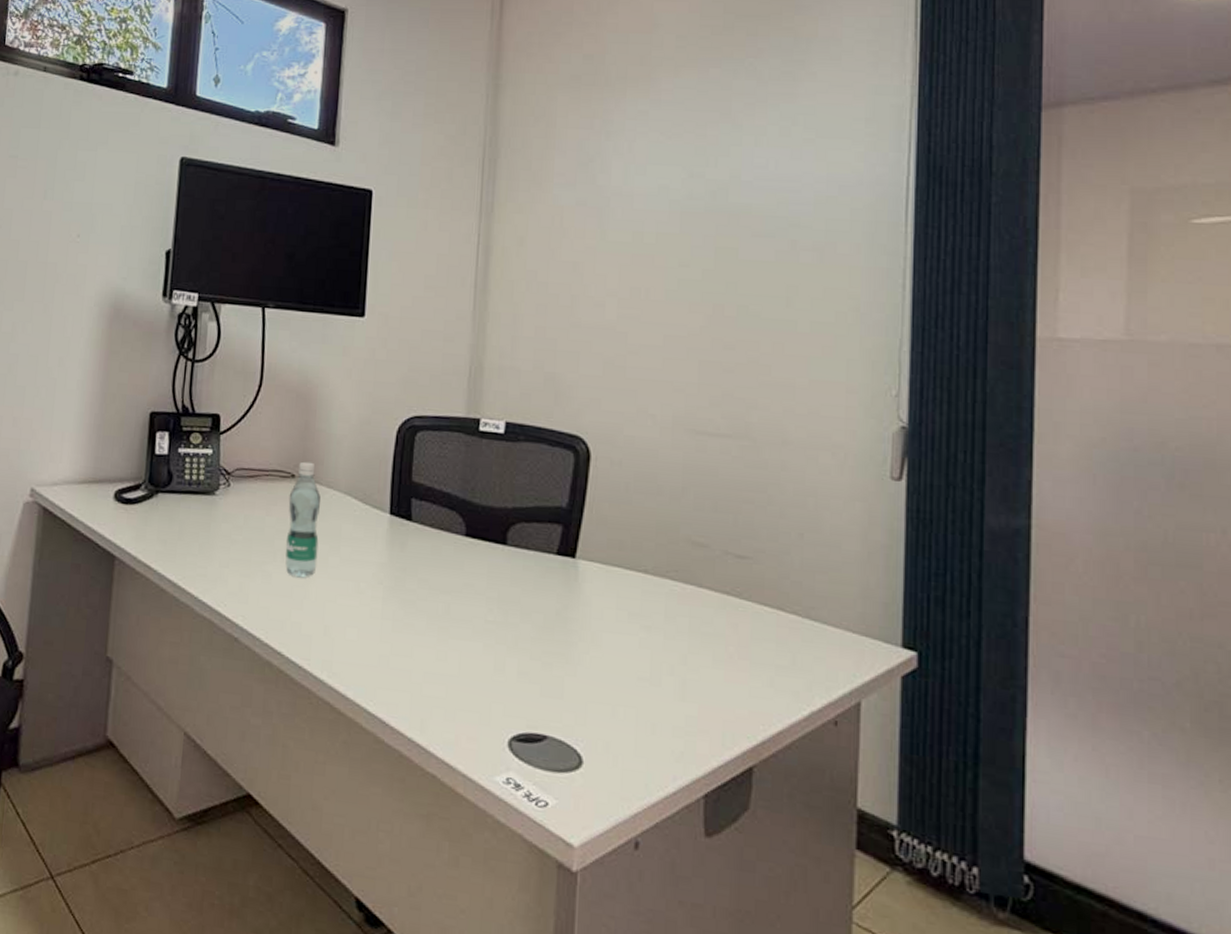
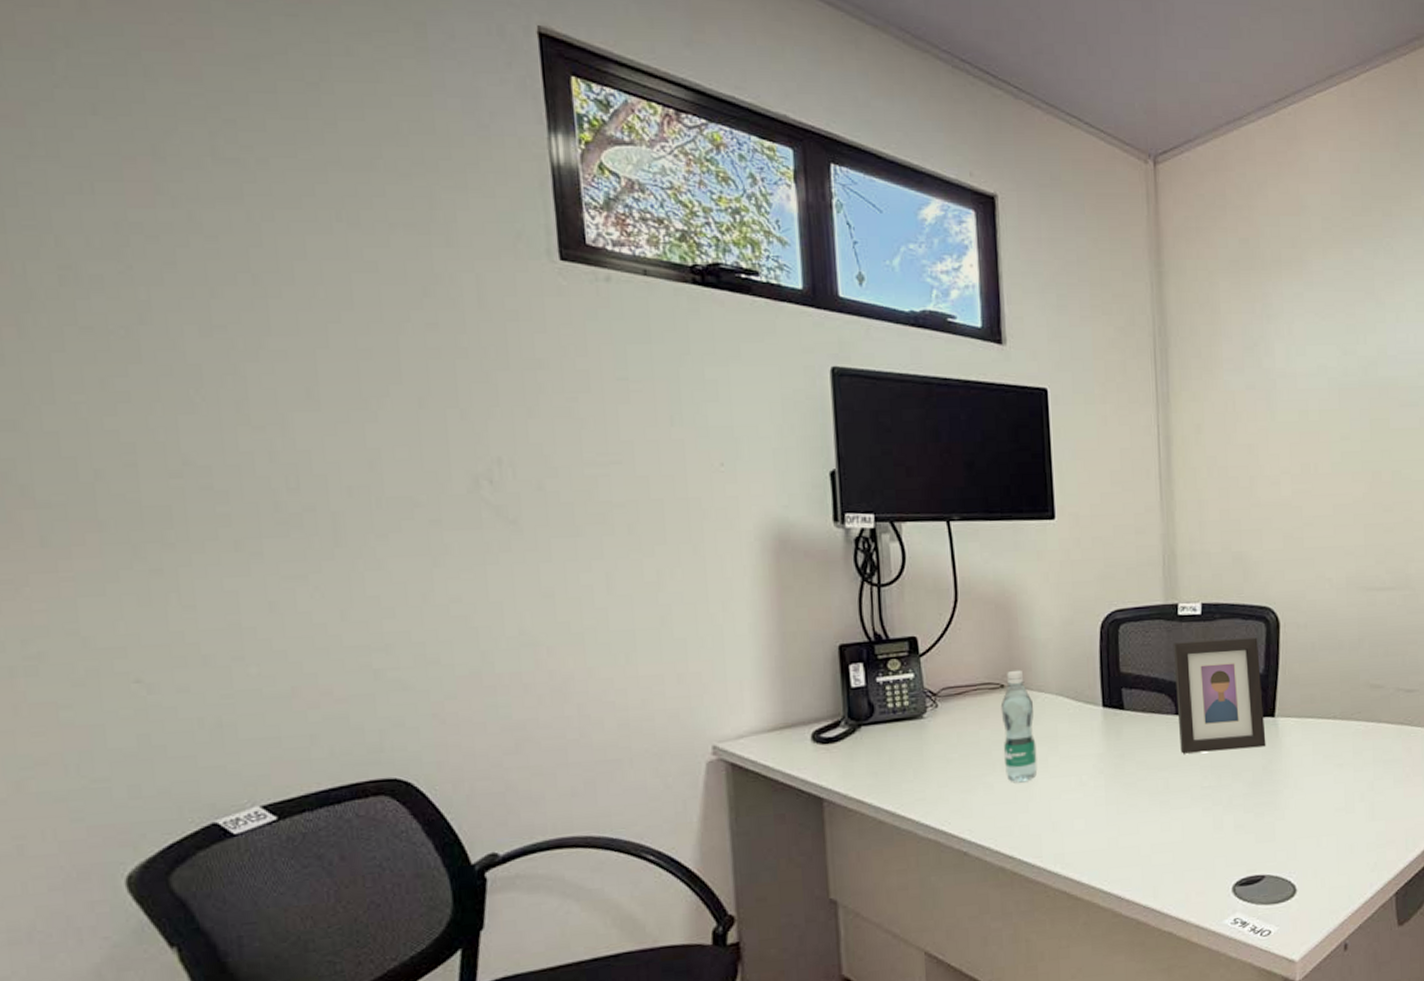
picture frame: none [466,459,564,590] -> present [1173,637,1266,754]

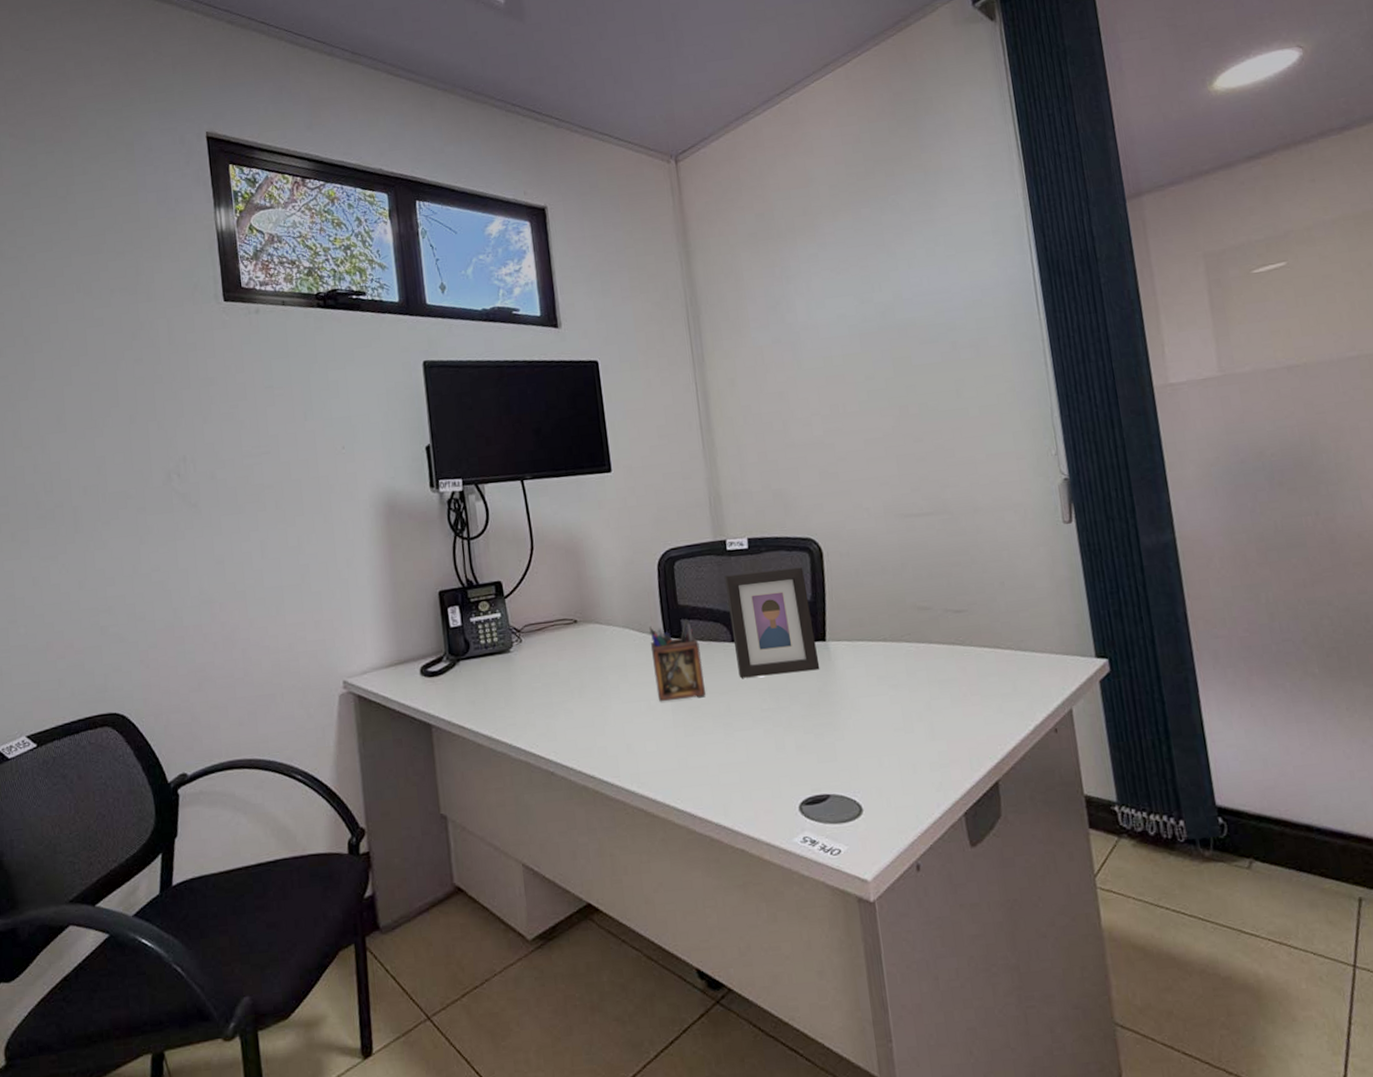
bottle: present [1000,670,1038,783] -> none [575,606,611,709]
desk organizer: none [1086,688,1143,778] -> present [649,619,706,702]

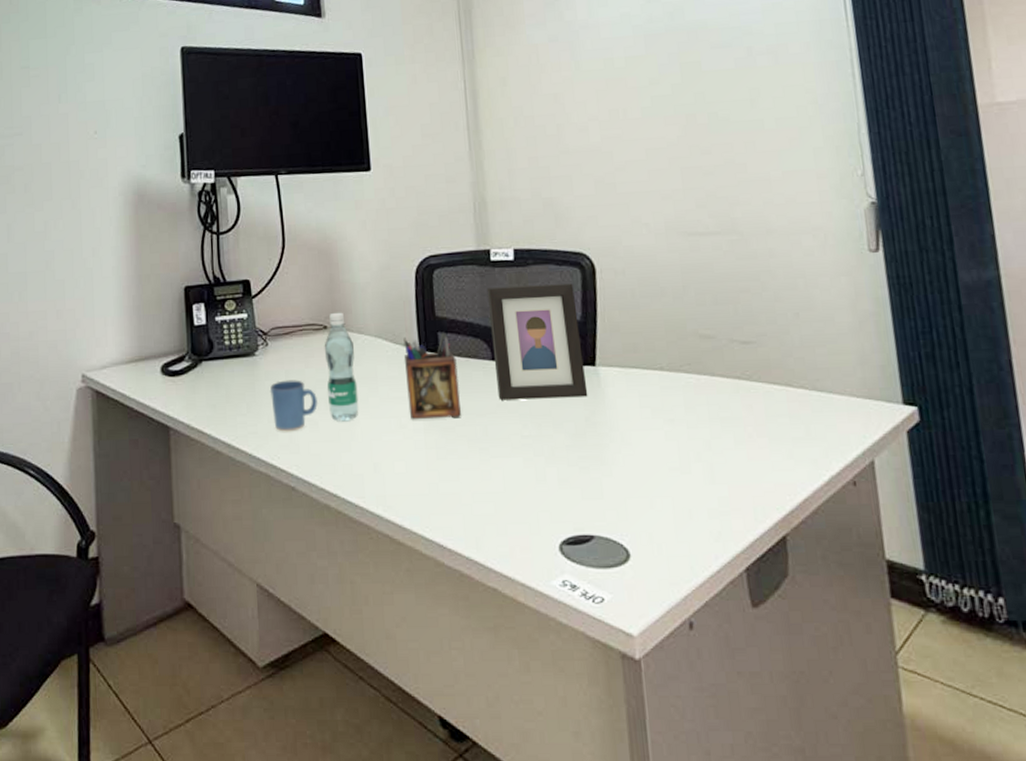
mug: none [525,672,572,722] -> present [269,380,318,432]
bottle: none [575,606,611,709] -> present [324,312,359,422]

